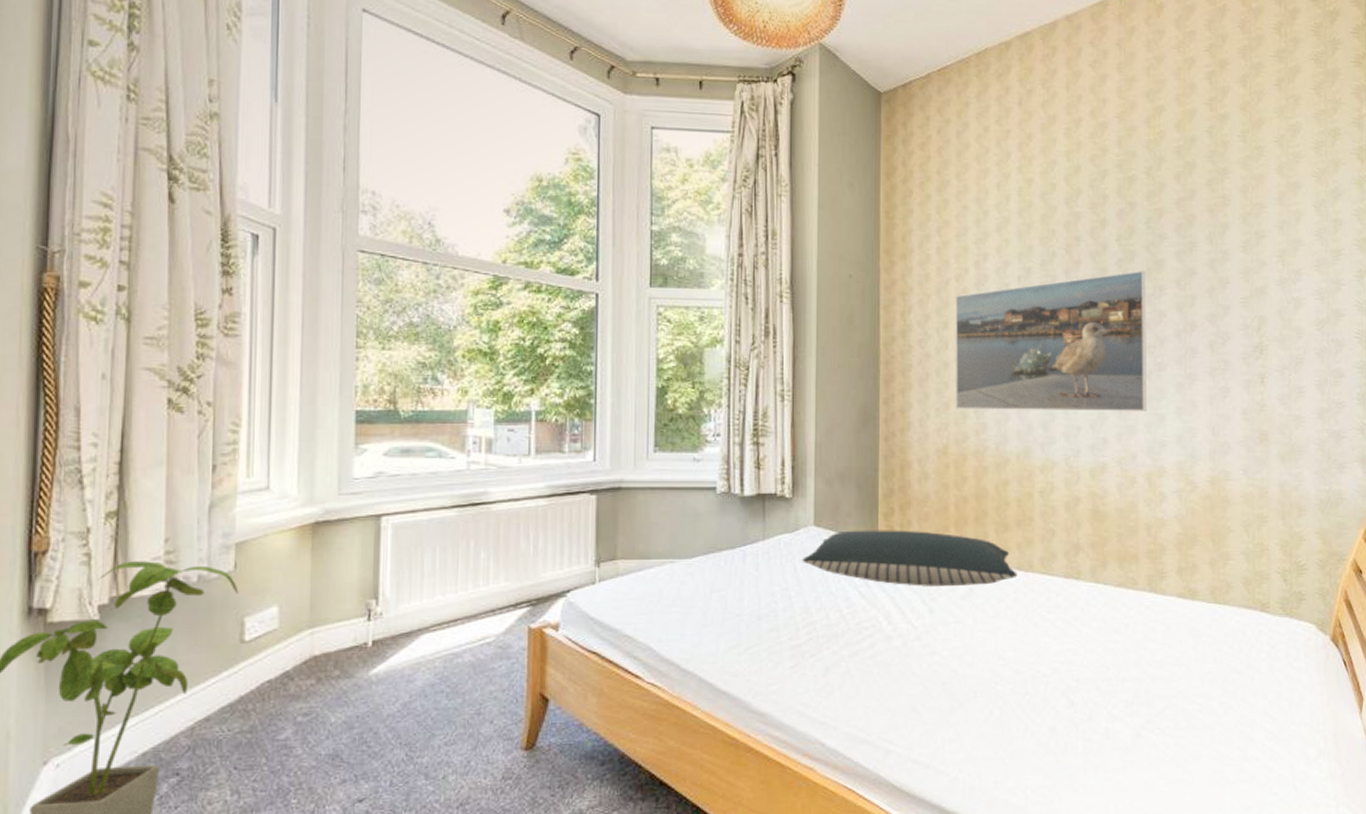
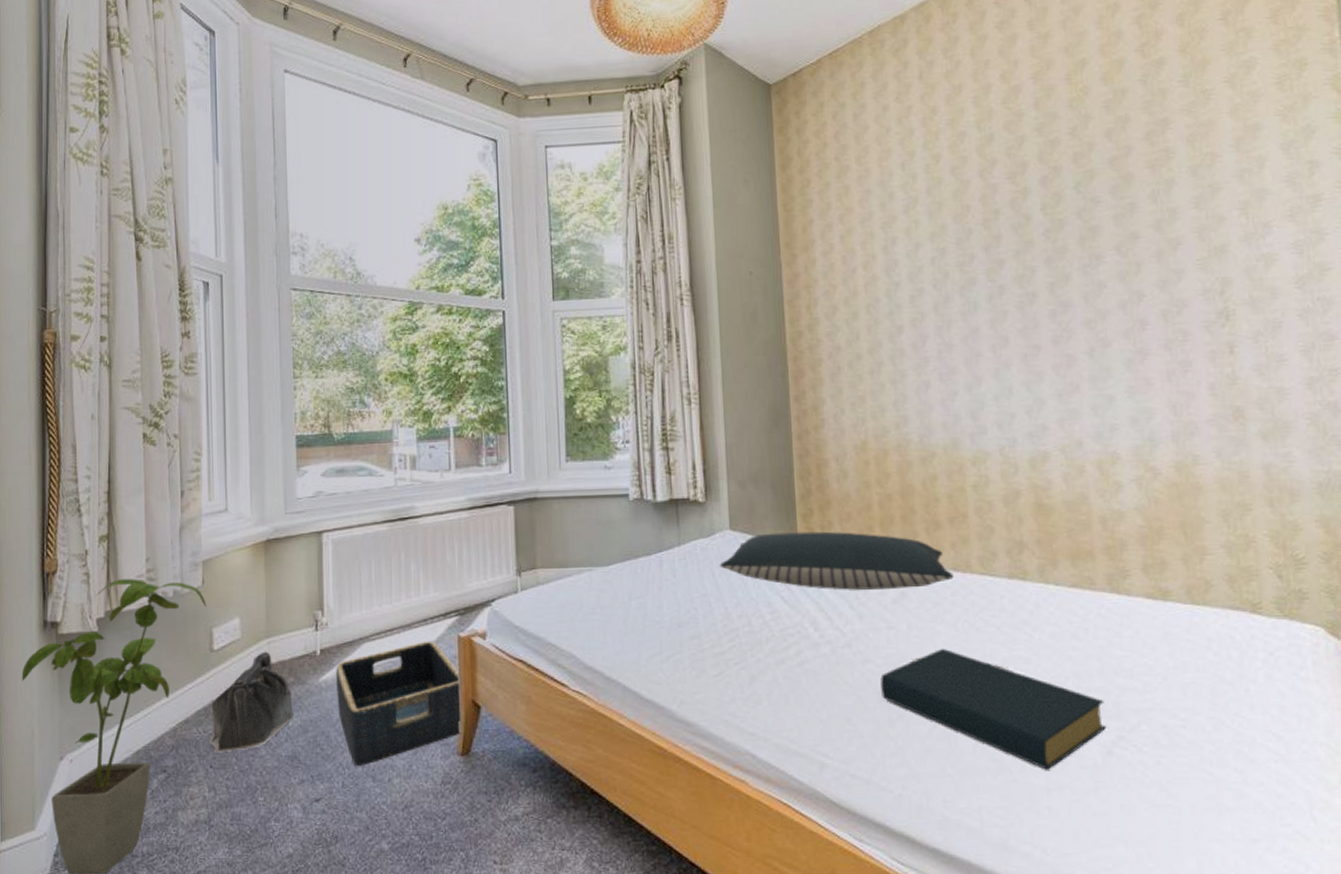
saddlebag: none [234,642,339,753] -> present [209,651,294,753]
basket: none [389,632,528,763] -> present [336,641,462,766]
hardback book: none [946,641,1137,752] -> present [880,648,1106,770]
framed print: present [955,270,1148,411] -> none [864,239,1093,402]

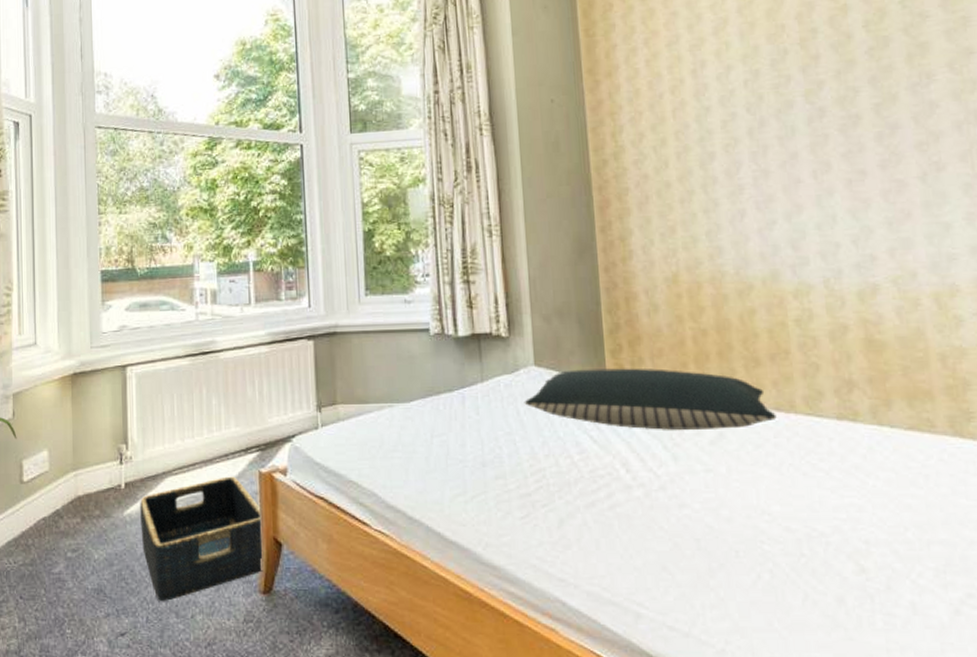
saddlebag: present [209,651,294,753] -> none [19,484,100,584]
hardback book: present [880,648,1106,770] -> none [698,493,953,628]

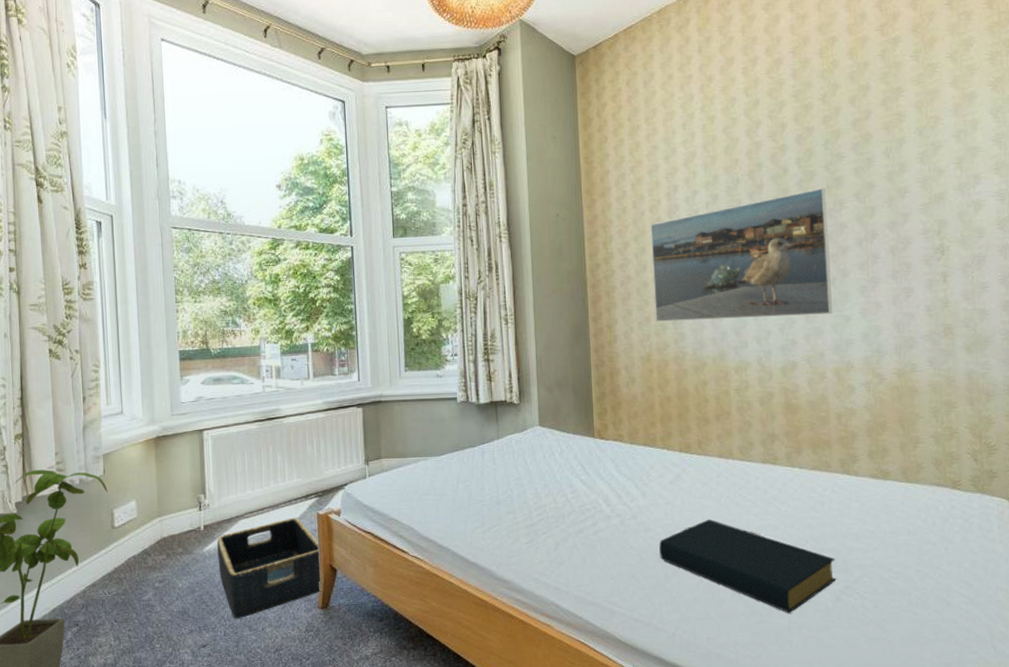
pillow: present [524,368,777,430] -> none [530,427,719,474]
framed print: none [671,56,927,233] -> present [650,187,833,322]
hardback book: none [698,493,953,628] -> present [659,519,836,613]

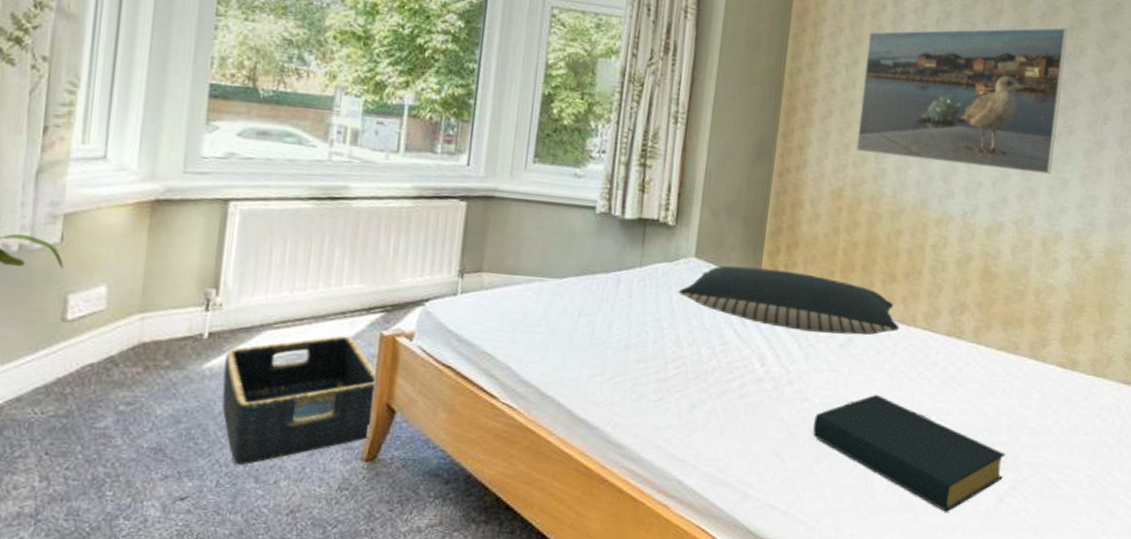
pillow: none [530,427,719,474] -> present [678,265,899,335]

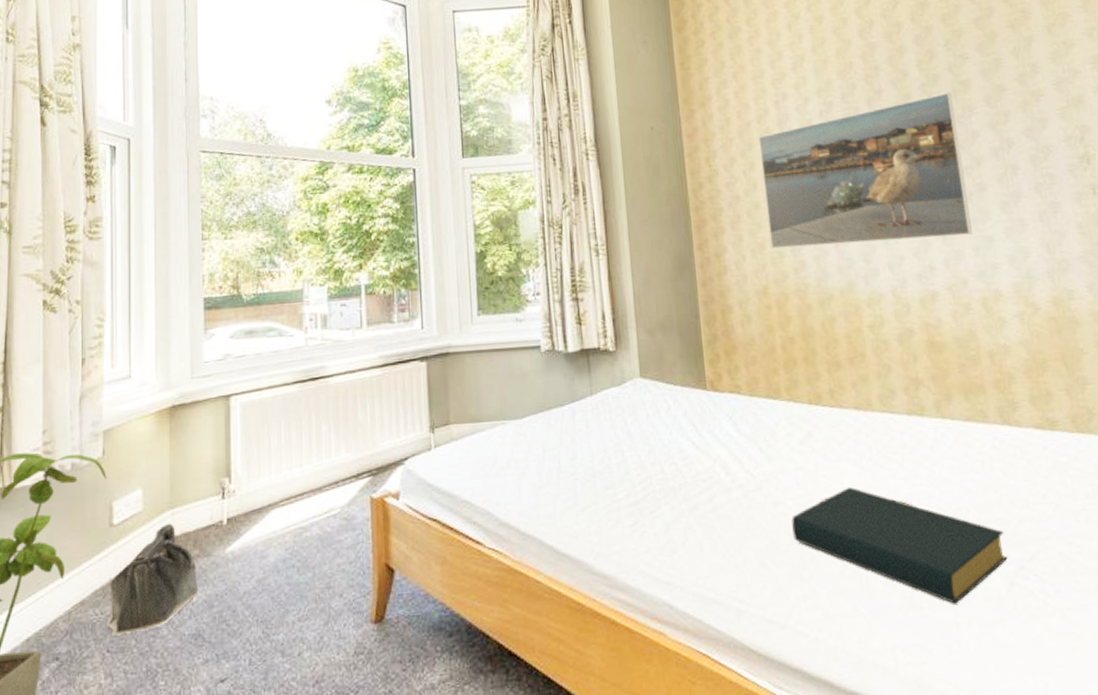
saddlebag: none [47,327,166,439] -> present [107,523,199,636]
basket: present [222,335,377,465] -> none [243,504,375,641]
pillow: present [678,265,899,335] -> none [631,375,856,433]

